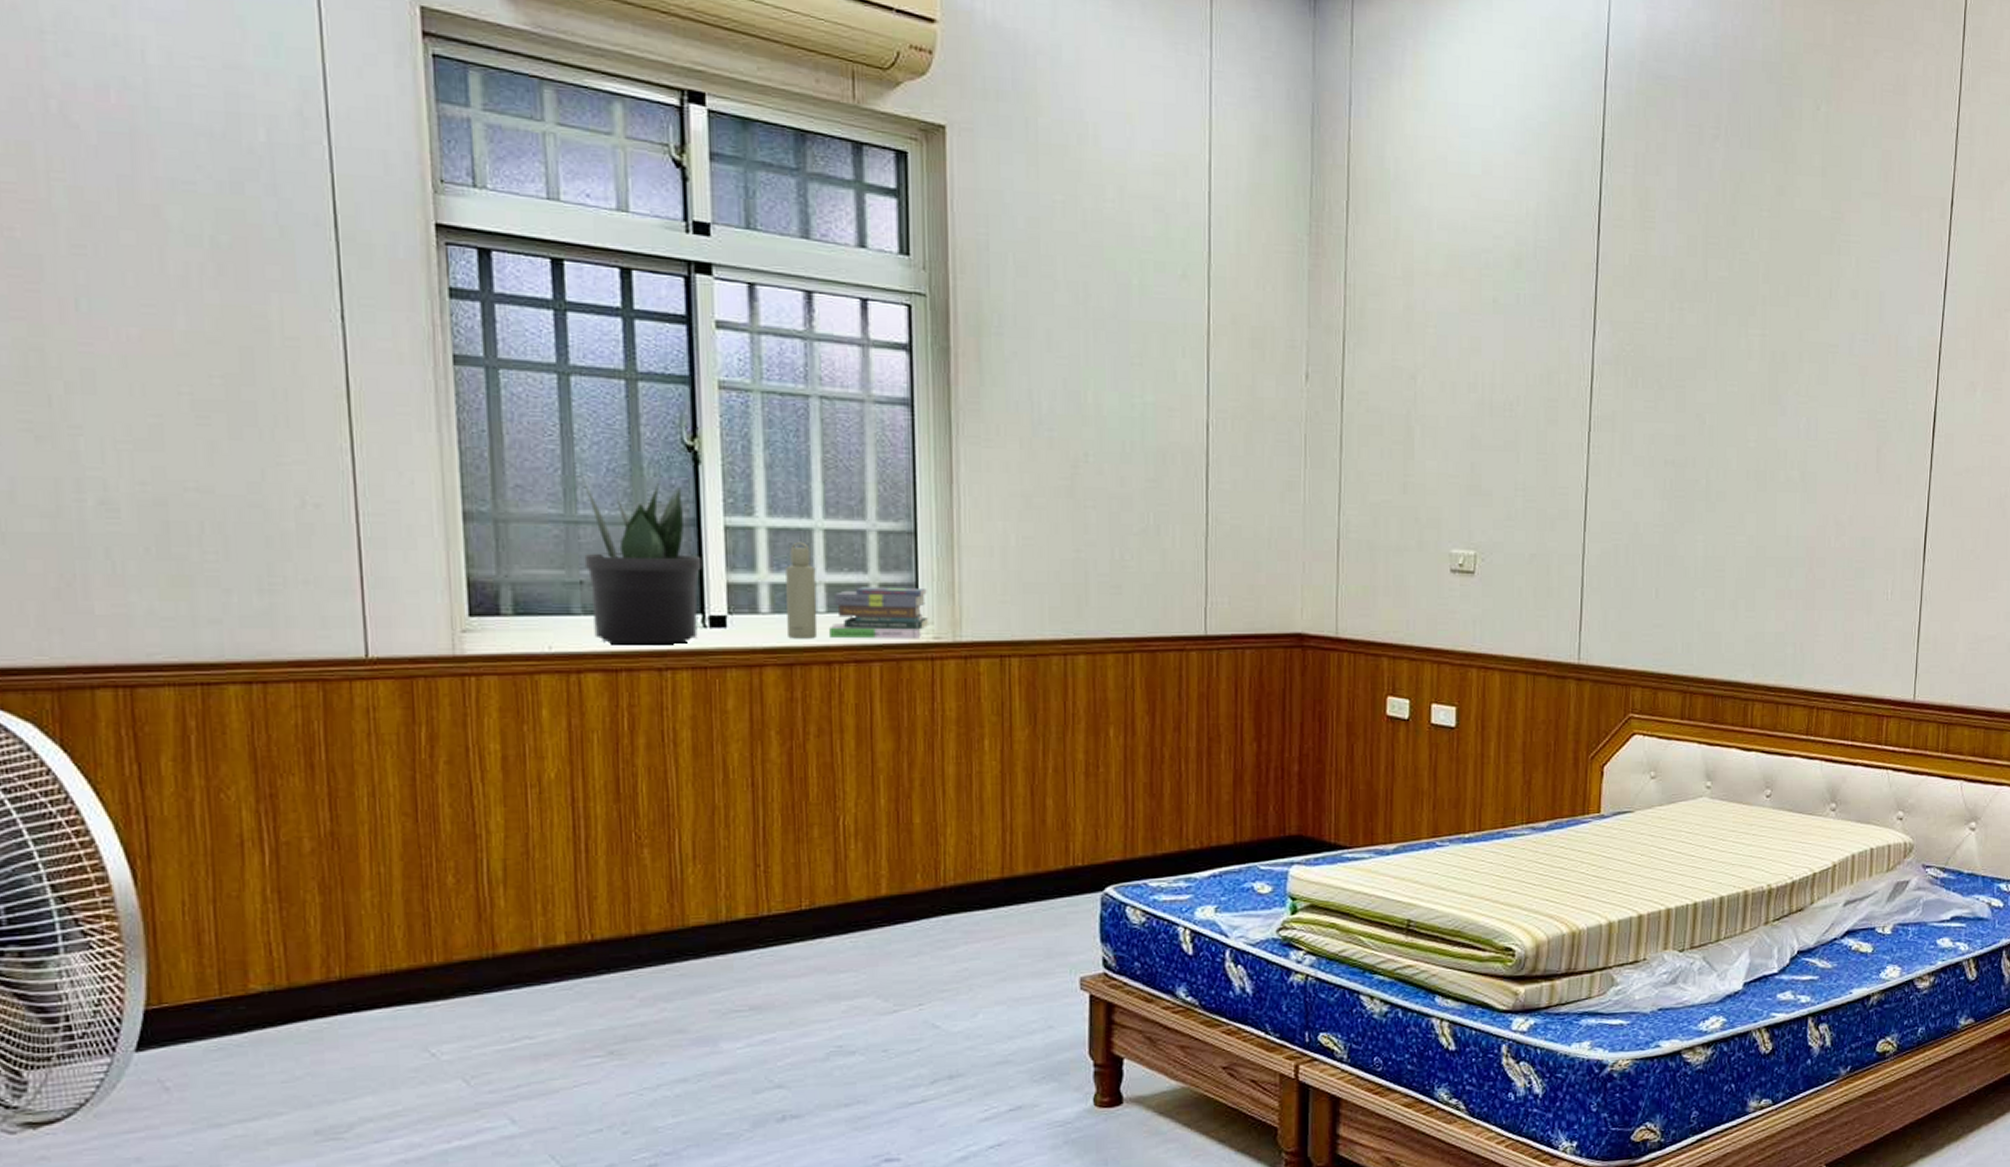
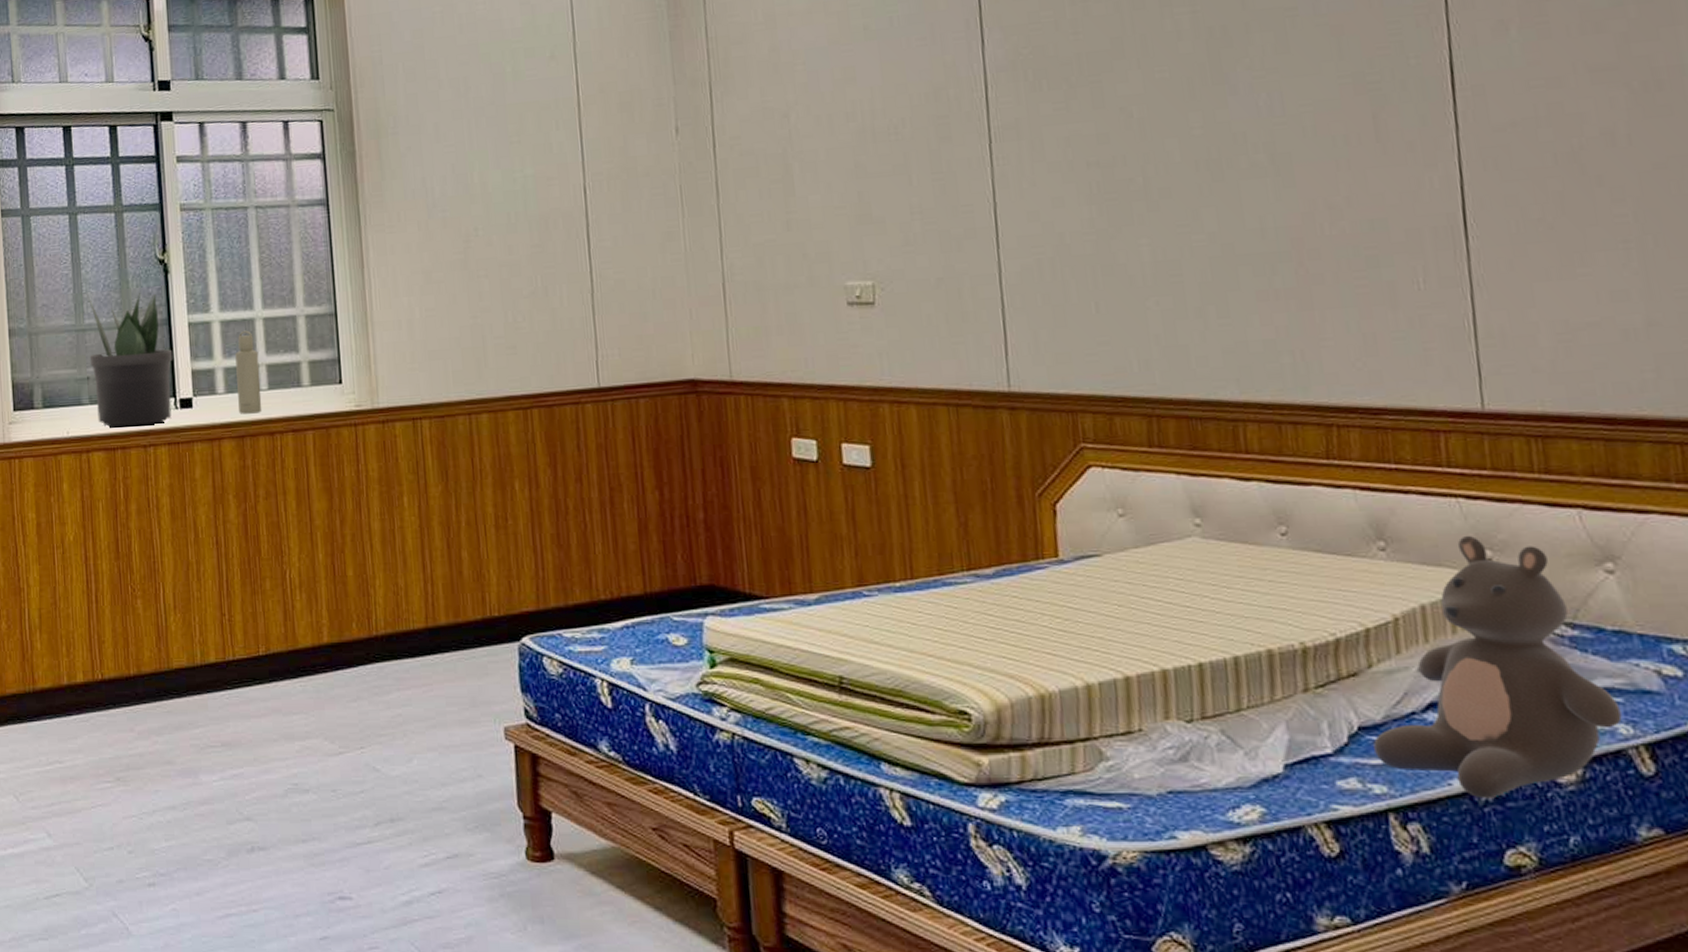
books: present [829,587,929,639] -> none [271,362,351,412]
teddy bear: none [1806,799,1963,1003] -> present [1373,535,1622,799]

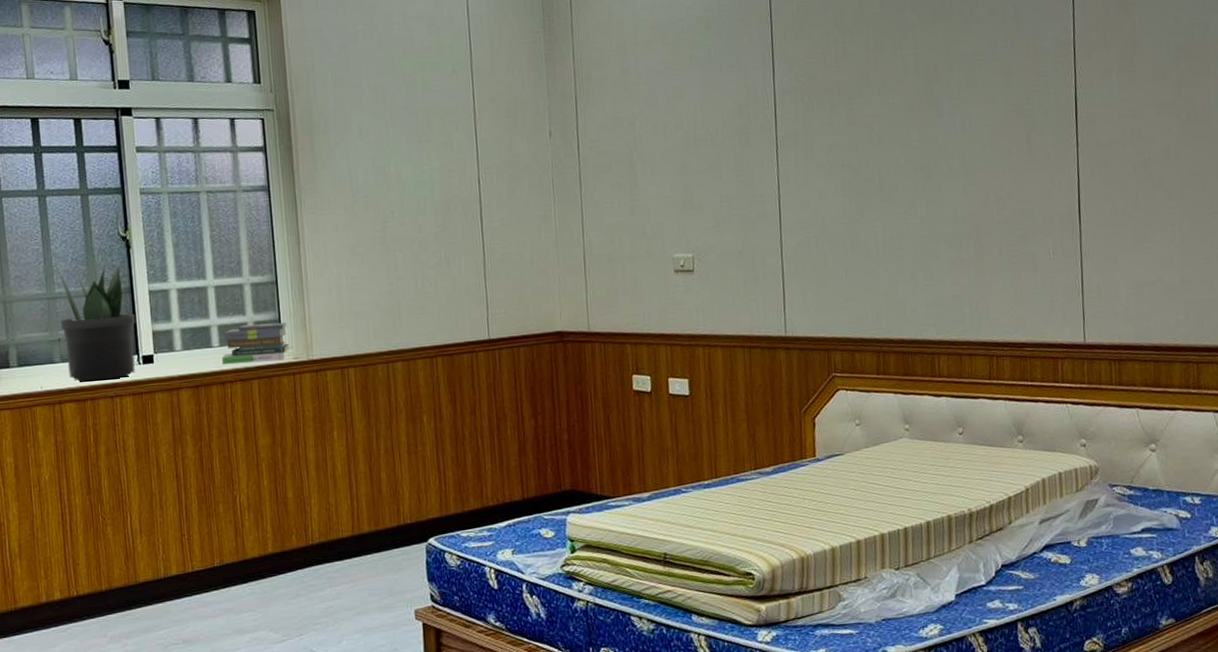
bottle: present [235,330,263,414] -> none [190,296,215,368]
books: none [271,362,351,412] -> present [222,322,290,365]
teddy bear: present [1373,535,1622,799] -> none [1010,429,1155,608]

